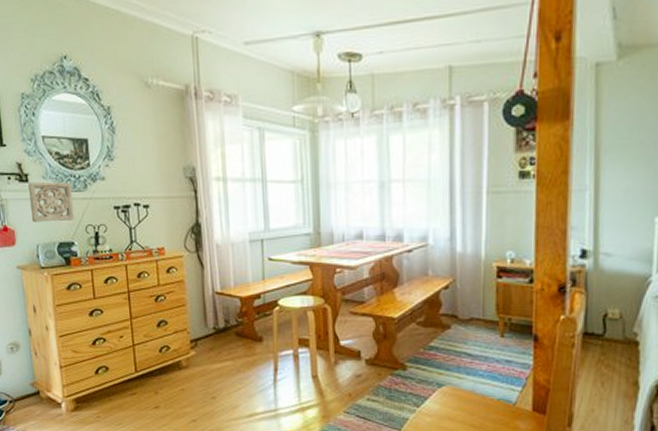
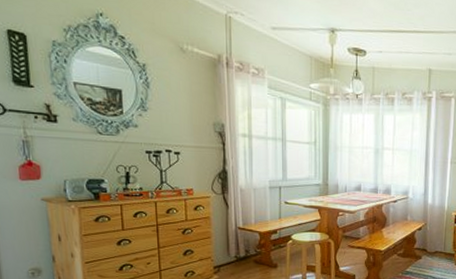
wall ornament: present [27,181,75,223] -> none [56,122,106,160]

